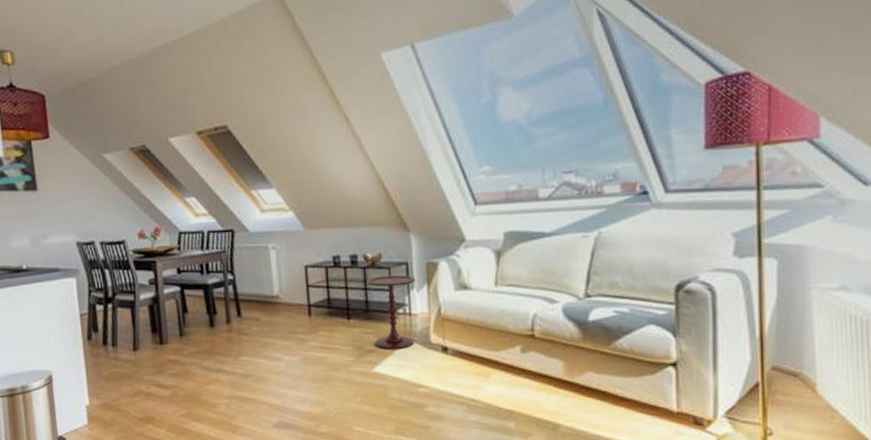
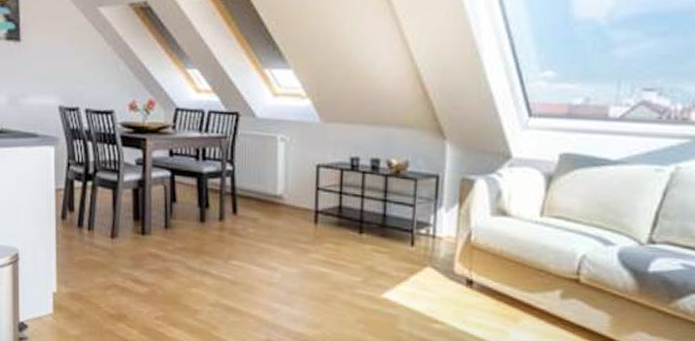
side table: present [366,275,416,350] -> none [387,187,446,276]

